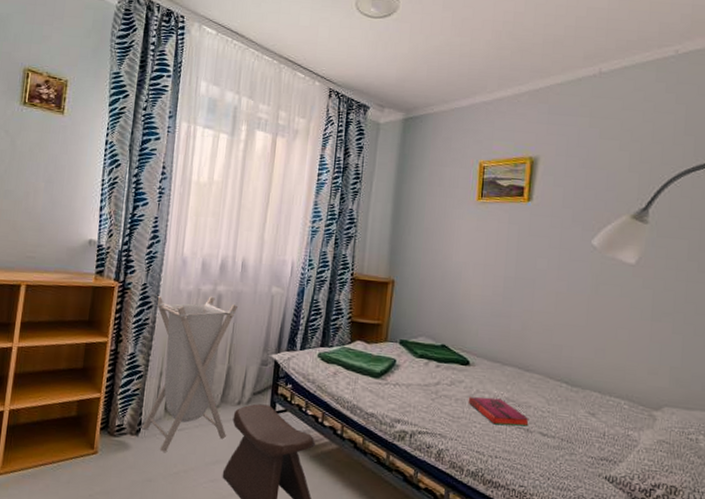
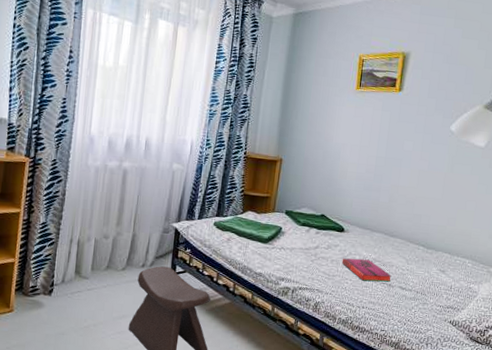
laundry hamper: present [142,296,238,452] -> none [54,171,142,309]

